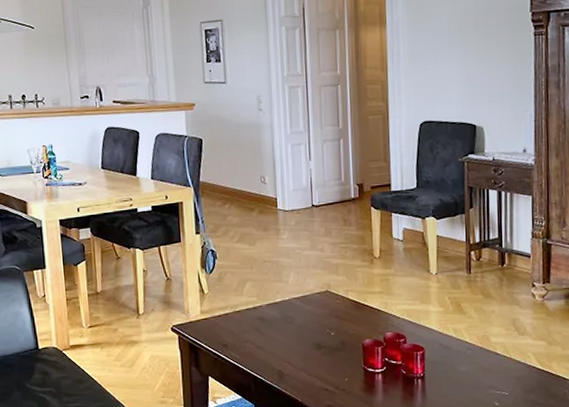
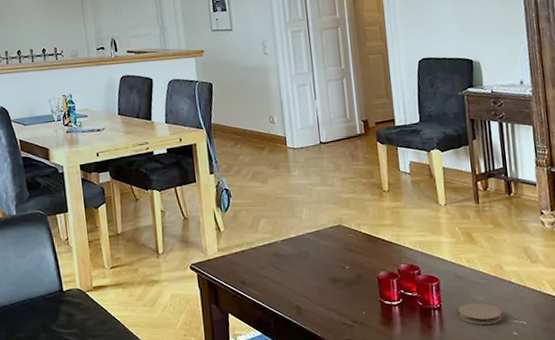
coaster: none [442,372,486,394] -> present [458,302,503,325]

